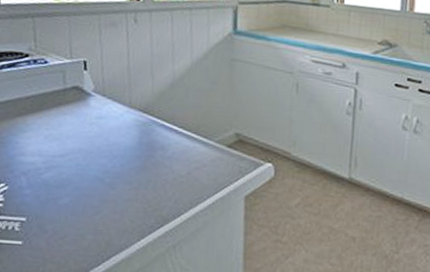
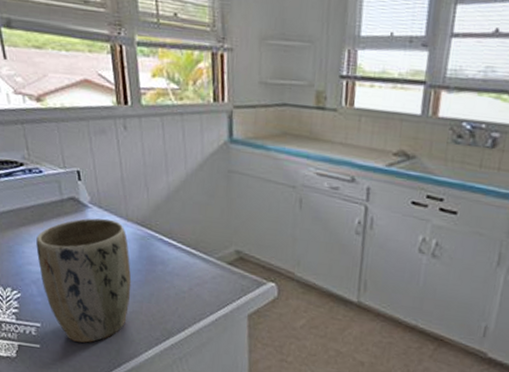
plant pot: none [31,106,130,236] -> present [36,218,132,343]

